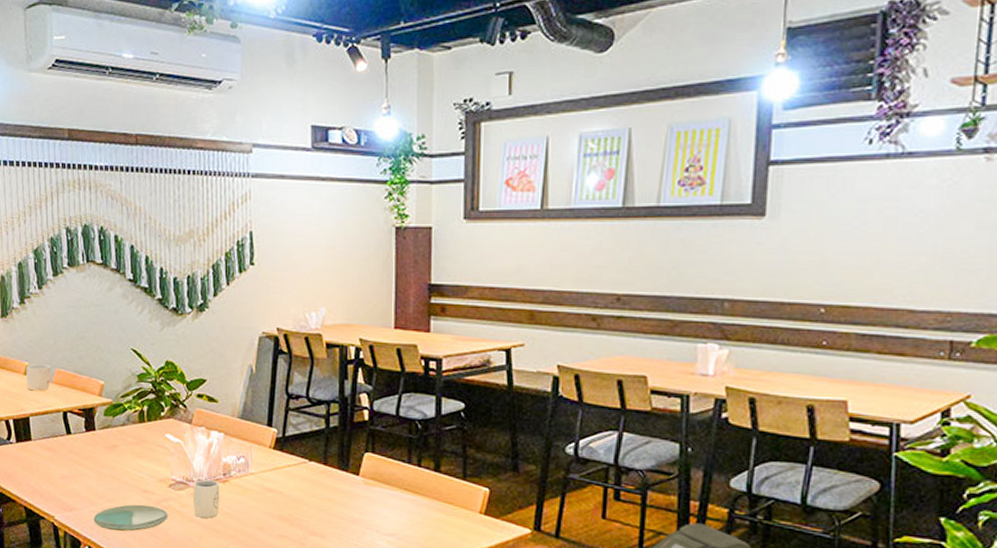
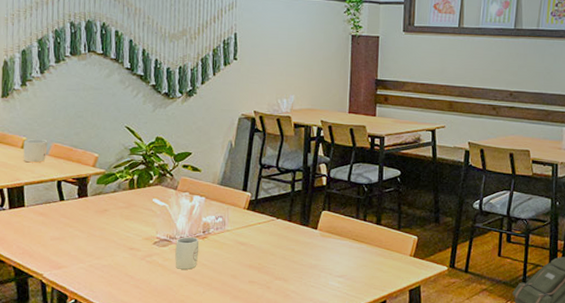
plate: present [93,504,168,531] -> none [81,260,152,284]

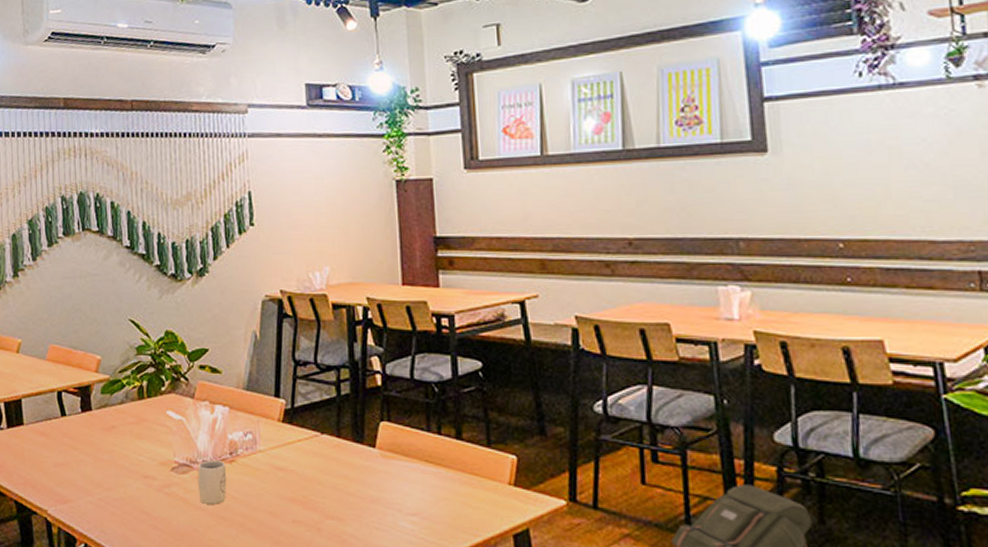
mug: present [23,139,48,163] -> none [19,341,45,370]

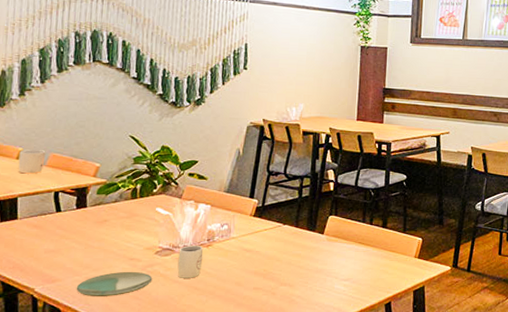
mug: none [19,341,45,370] -> present [18,149,46,174]
plate: none [90,492,171,524] -> present [76,271,153,296]

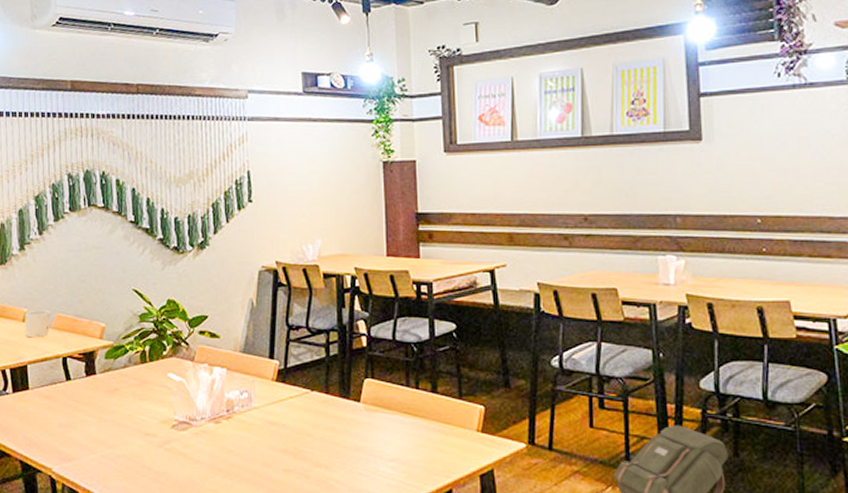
plate: present [76,271,153,296] -> none [93,448,171,478]
mug: present [177,246,204,278] -> none [196,418,224,457]

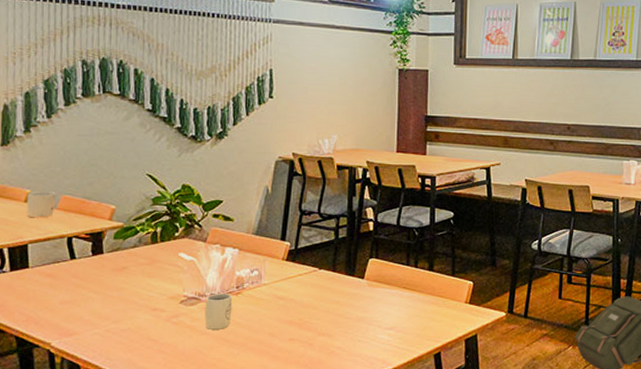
mug: none [196,418,224,457] -> present [205,294,233,329]

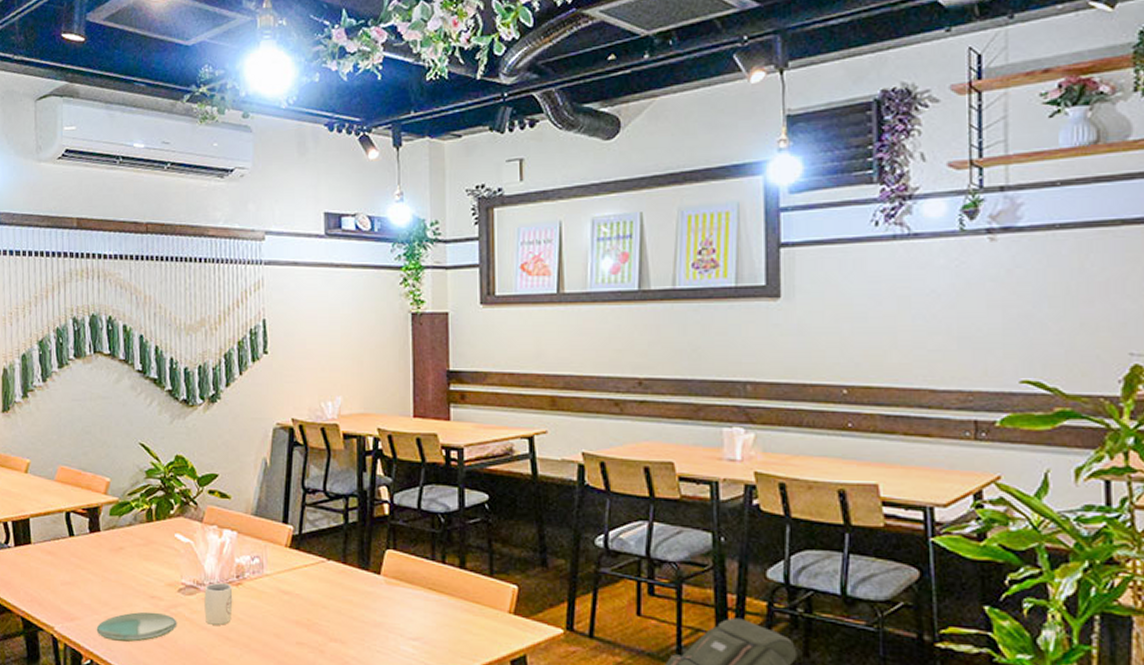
mug: present [26,191,56,218] -> none [27,461,54,490]
plate: none [96,322,178,350] -> present [96,611,177,642]

